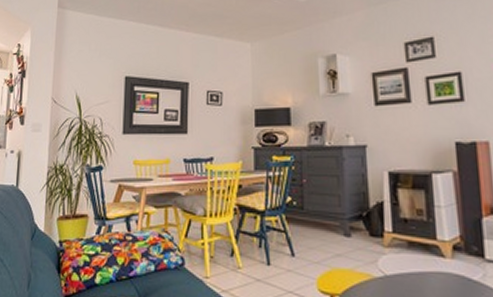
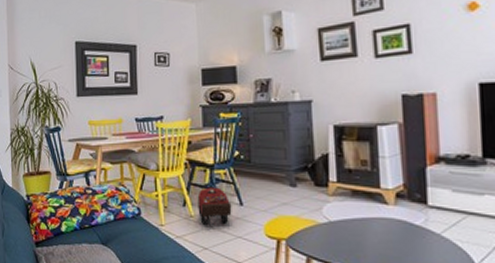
backpack: none [246,235,283,277] -> present [197,187,232,225]

